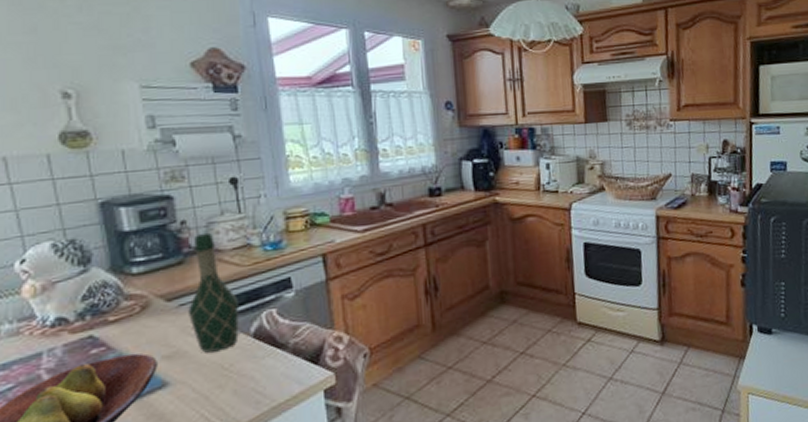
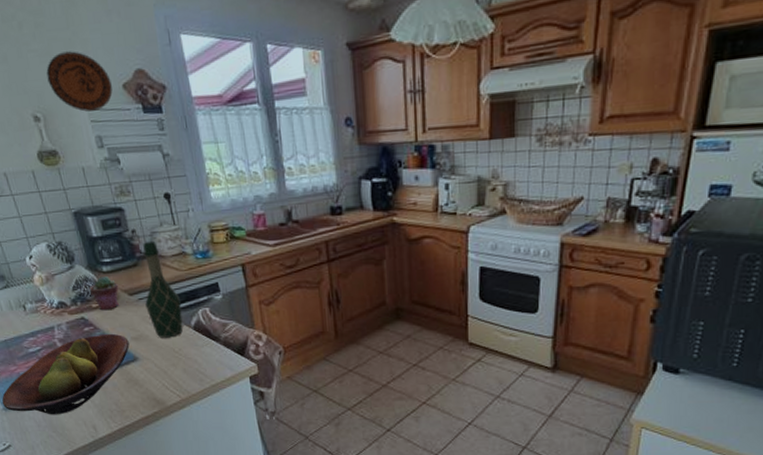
decorative plate: none [90,26,176,89] -> present [46,51,113,112]
potted succulent: none [107,279,153,325] -> present [89,276,119,311]

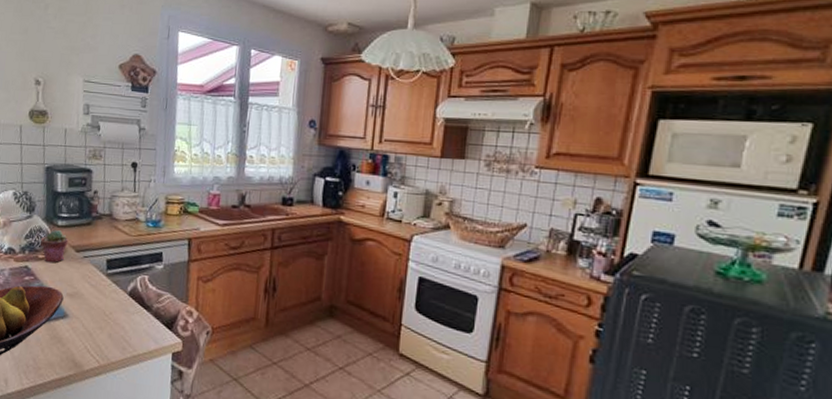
decorative plate: present [46,51,113,112] -> none [56,32,110,83]
wine bottle: present [143,242,184,338] -> none [88,204,123,300]

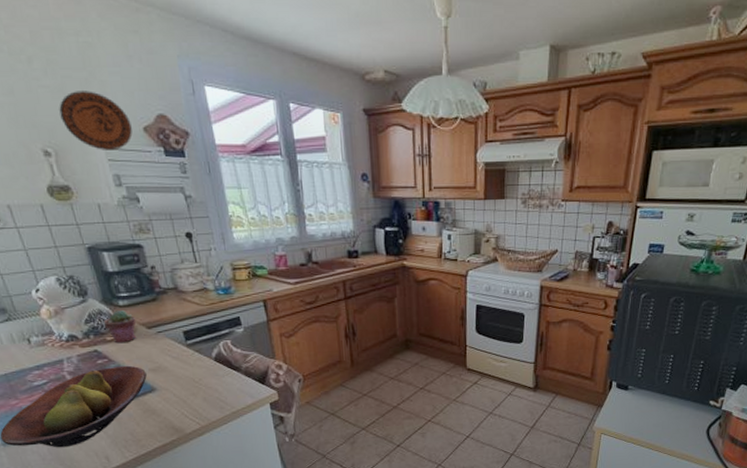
decorative plate: none [56,32,110,83] -> present [59,91,133,150]

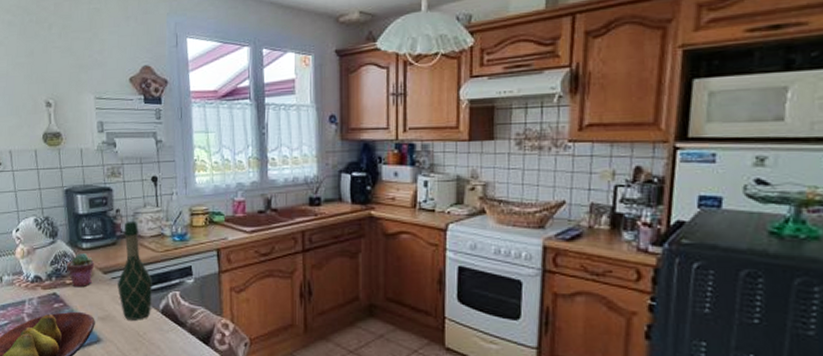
decorative plate: present [59,91,133,150] -> none [64,49,120,100]
wine bottle: none [163,278,204,369] -> present [117,222,152,320]

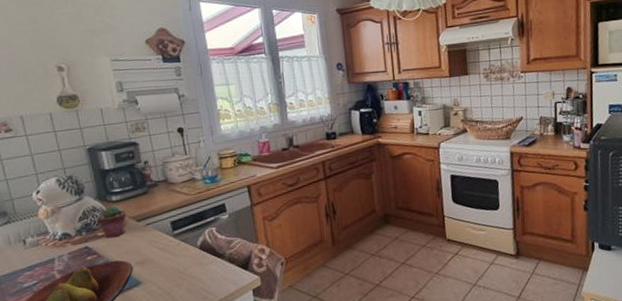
wine bottle: present [117,222,152,320] -> none [153,170,190,260]

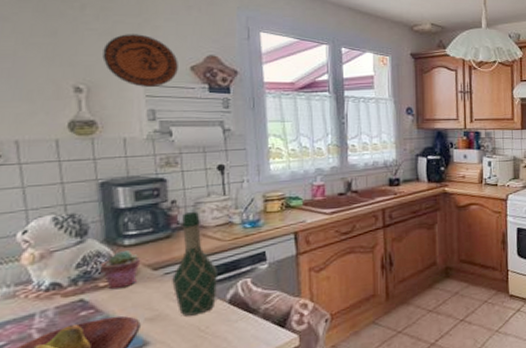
decorative plate: none [75,14,136,62] -> present [102,34,178,87]
wine bottle: none [153,170,190,260] -> present [172,212,217,316]

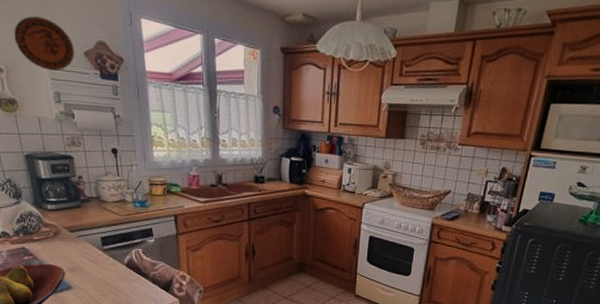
potted succulent: present [99,250,141,290] -> none [32,213,61,243]
wine bottle: present [172,212,217,316] -> none [84,188,117,272]

